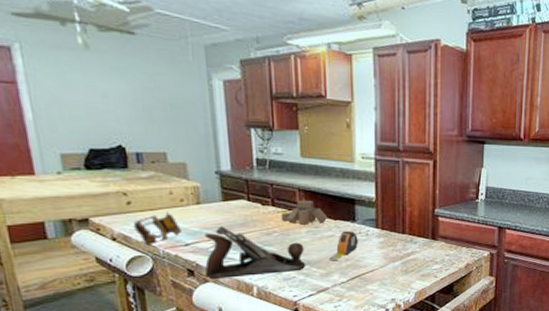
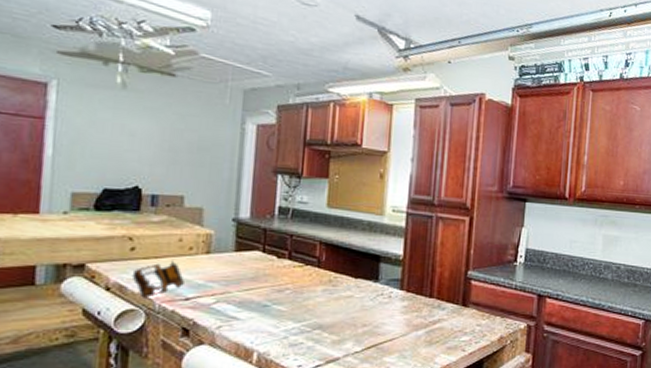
hand plane: present [204,226,305,279] -> none [202,280,318,341]
wooden blocks: present [280,200,328,225] -> none [296,254,349,282]
tape measure: present [328,230,359,261] -> none [343,291,380,326]

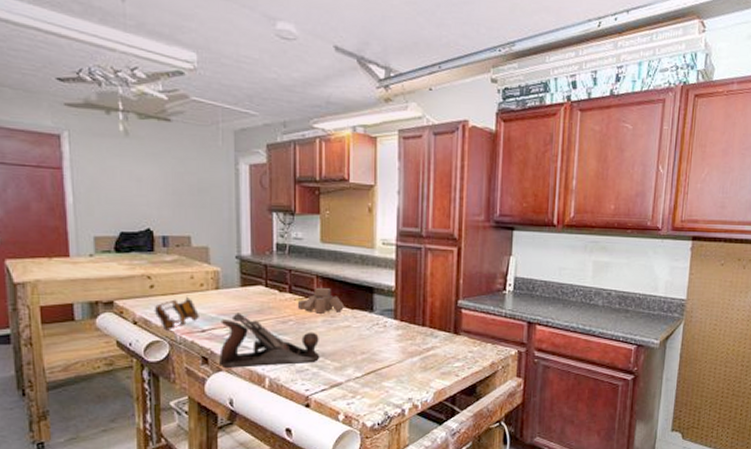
hand plane: none [202,280,318,341] -> present [219,313,319,368]
wooden blocks: none [296,254,349,282] -> present [297,287,345,314]

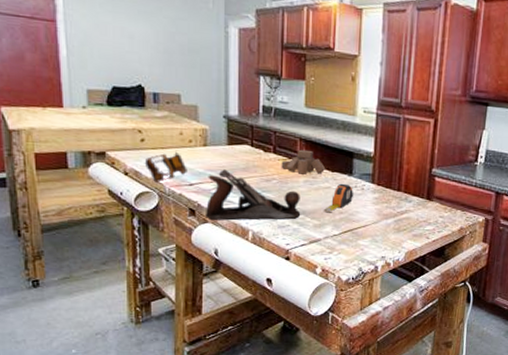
tape measure: none [343,321,376,354] -> present [323,183,354,213]

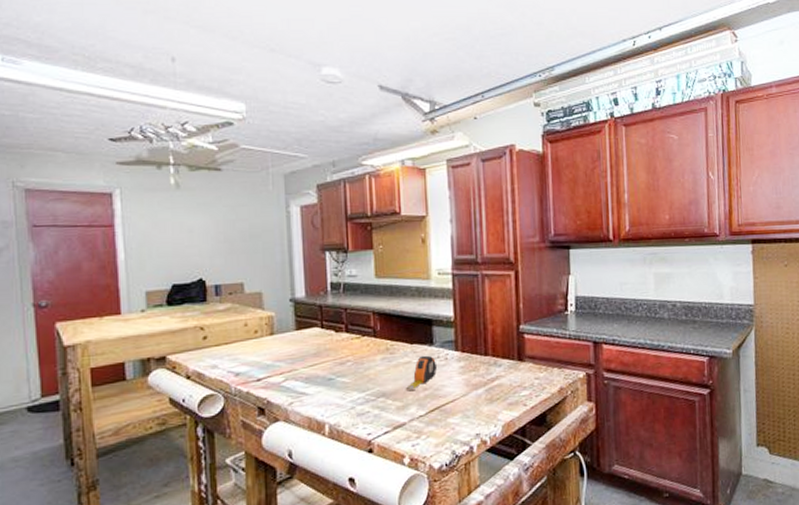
clamp: present [144,151,187,183] -> none [207,345,254,383]
hand plane: present [206,169,300,221] -> none [276,357,380,417]
wooden blocks: present [281,149,326,174] -> none [354,323,404,352]

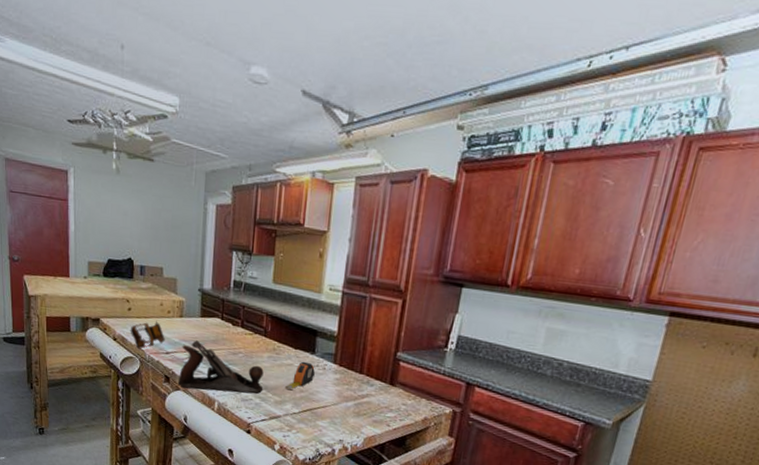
clamp: none [207,345,254,383] -> present [130,321,165,349]
hand plane: none [276,357,380,417] -> present [178,340,264,394]

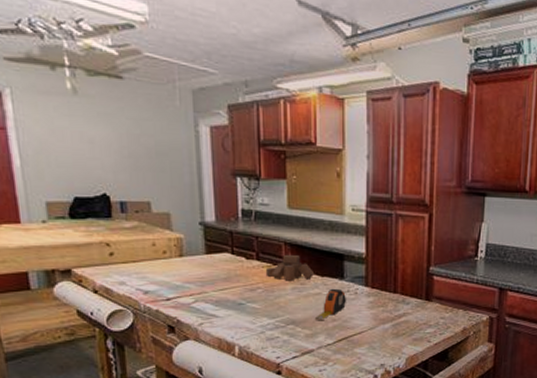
clamp: present [130,321,165,349] -> none [114,264,163,299]
hand plane: present [178,340,264,394] -> none [186,281,289,336]
wooden blocks: none [247,324,290,351] -> present [265,254,315,281]

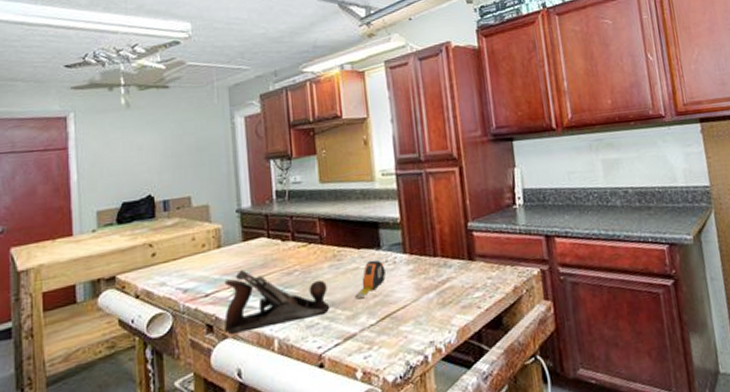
hand plane: none [186,281,289,336] -> present [224,270,329,334]
wooden blocks: present [265,254,315,281] -> none [301,229,351,259]

